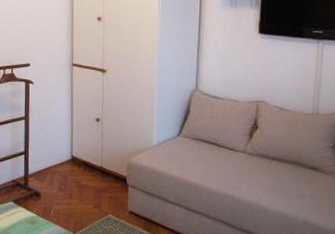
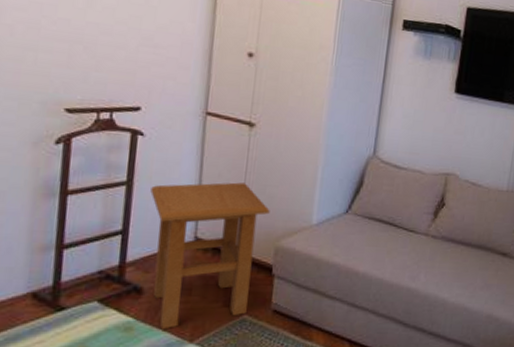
side table: none [40,114,122,223] -> present [150,182,270,330]

